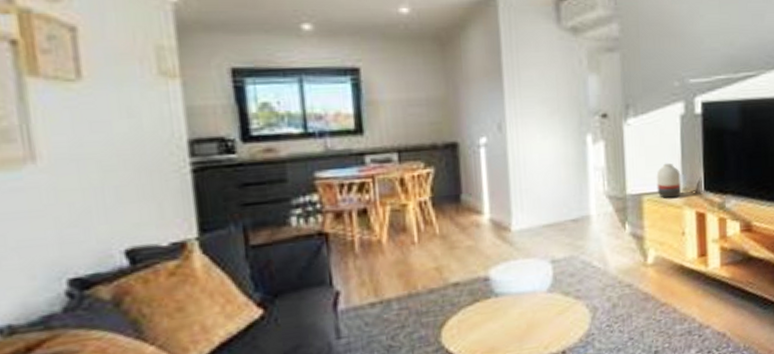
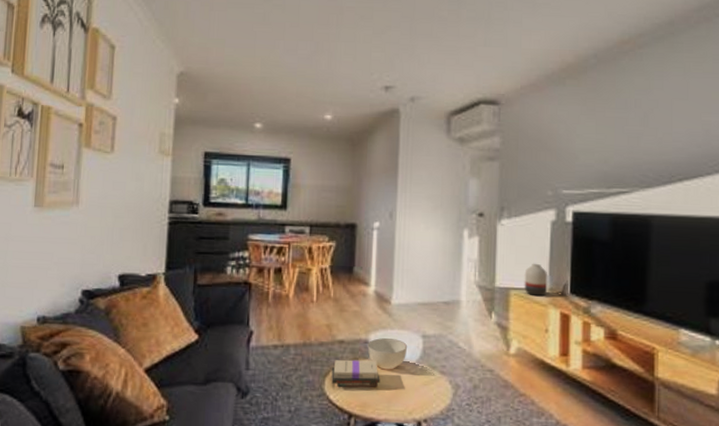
books: none [447,297,508,336] -> present [331,359,380,388]
bowl: none [488,270,536,307] -> present [367,338,408,370]

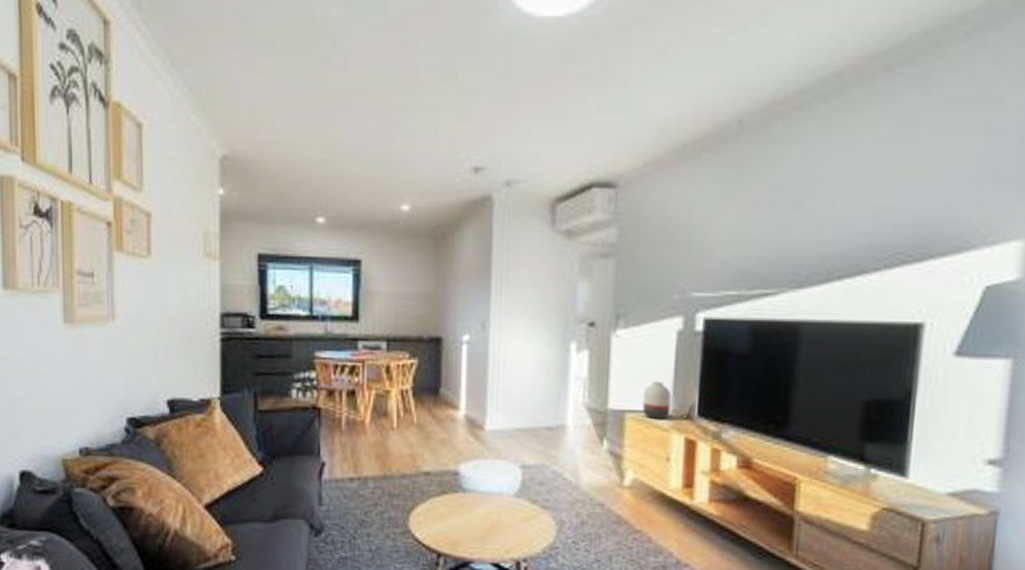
books: present [331,359,380,388] -> none [416,493,473,525]
bowl: present [367,338,408,370] -> none [457,469,504,505]

